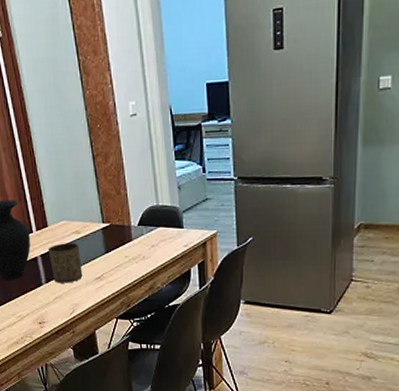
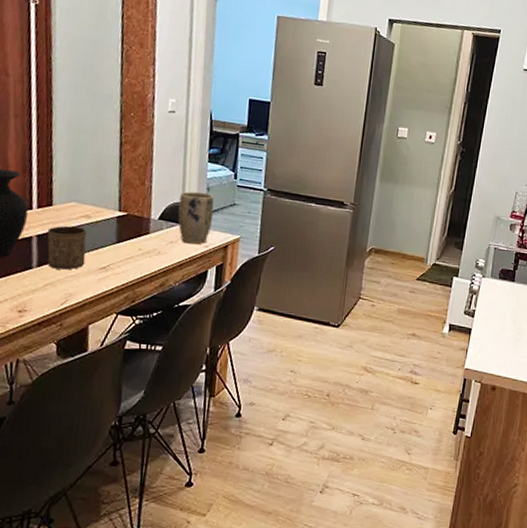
plant pot: none [154,191,188,245] -> present [178,191,214,245]

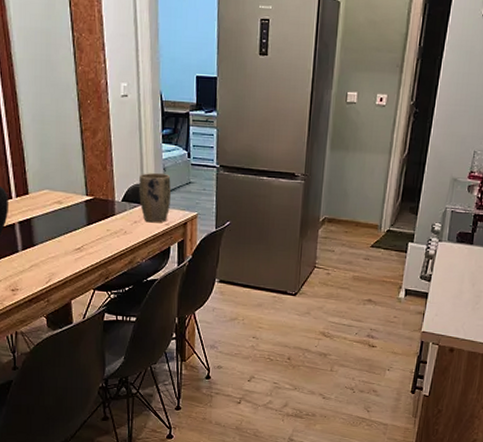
cup: present [47,225,88,270] -> none [27,211,62,252]

